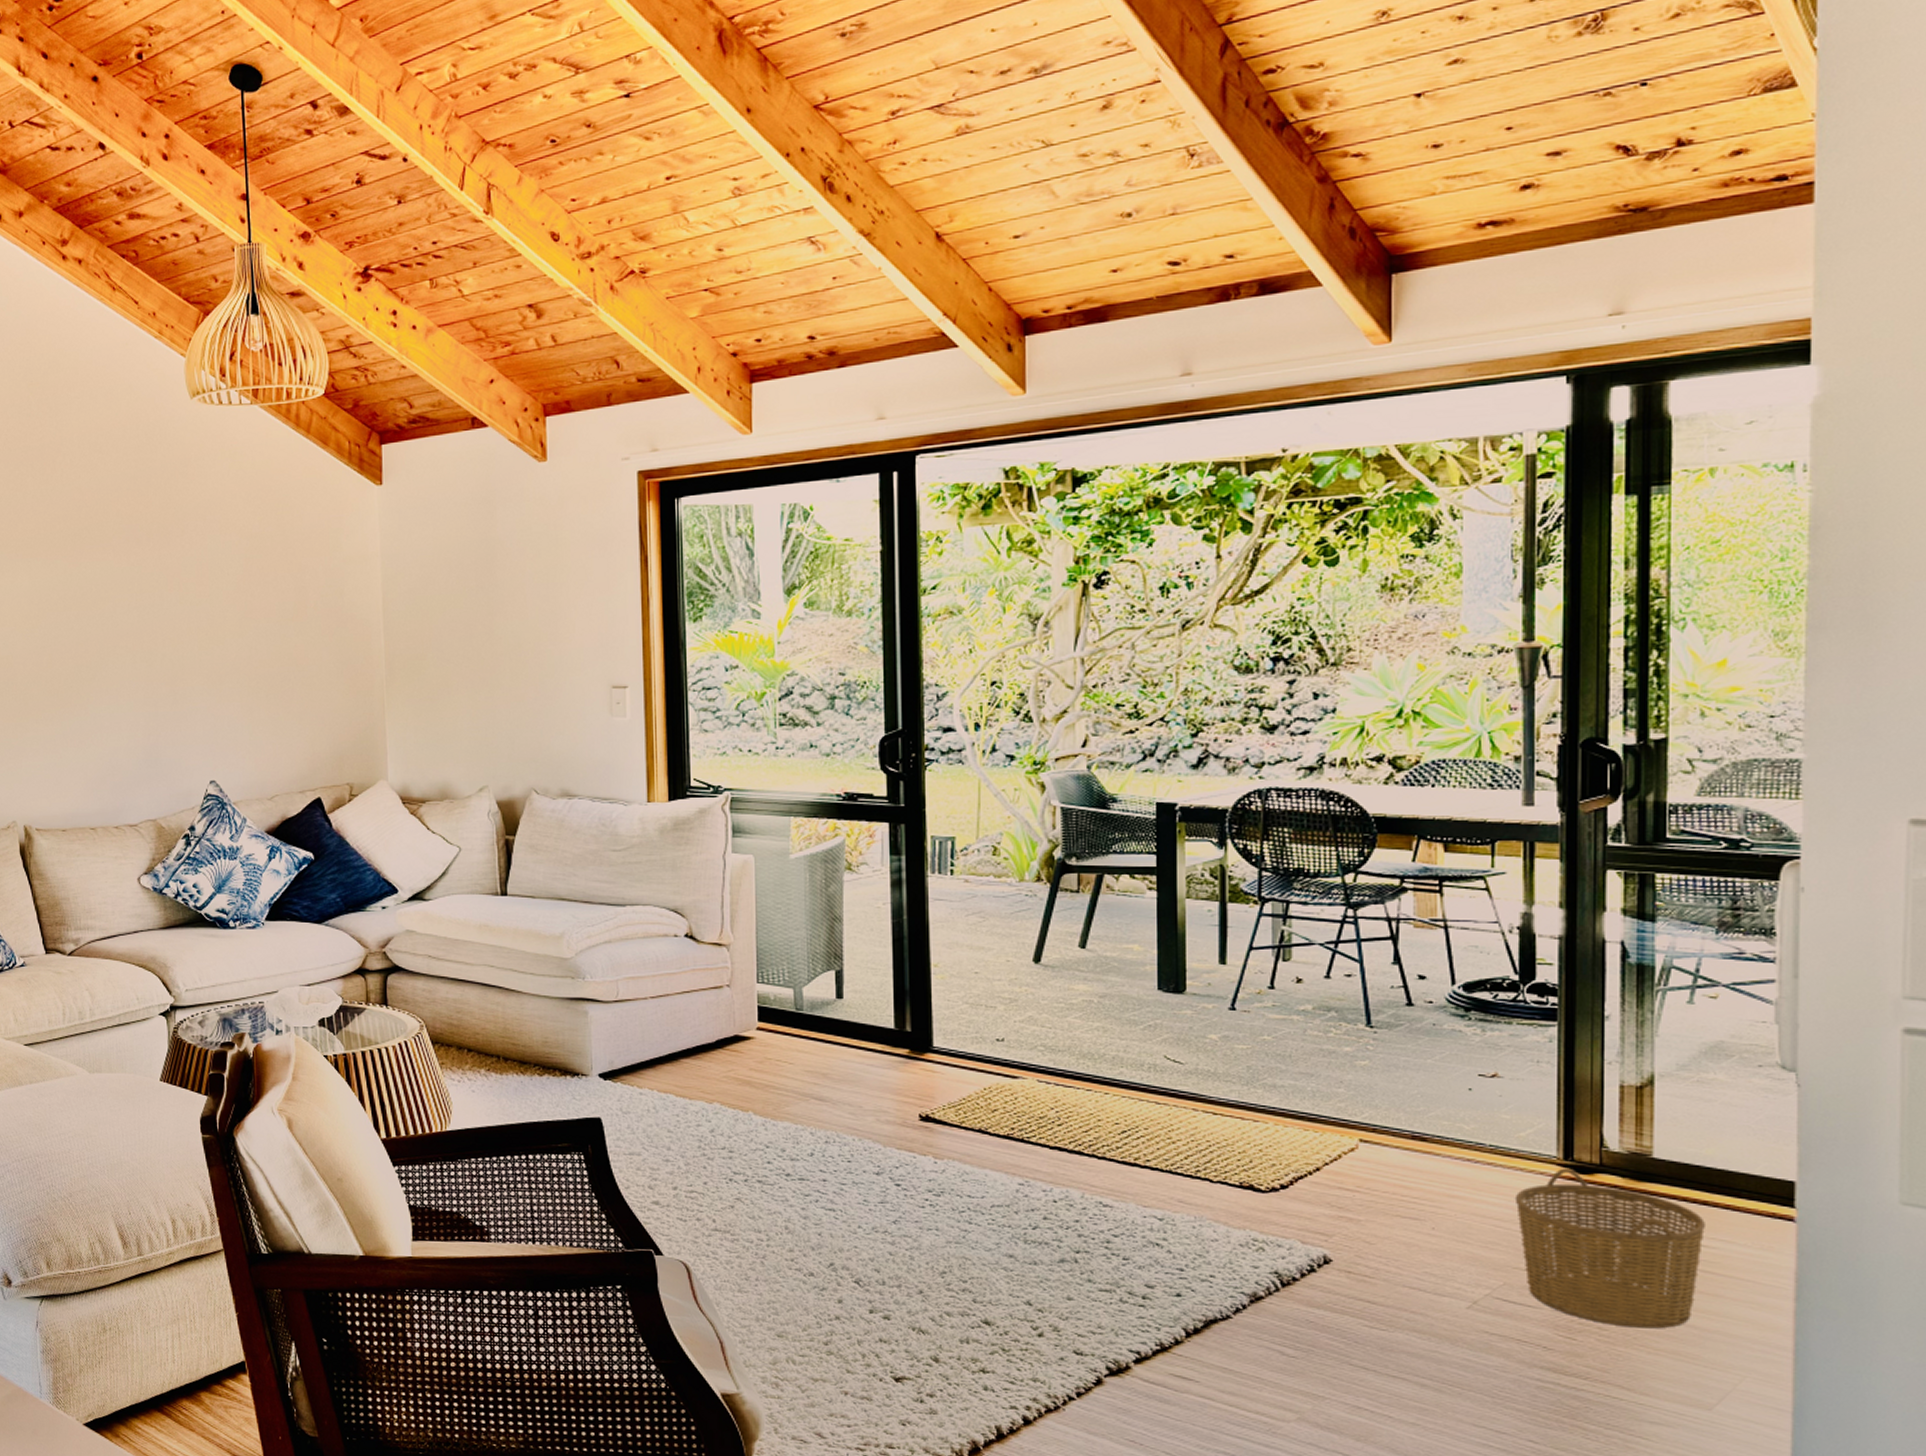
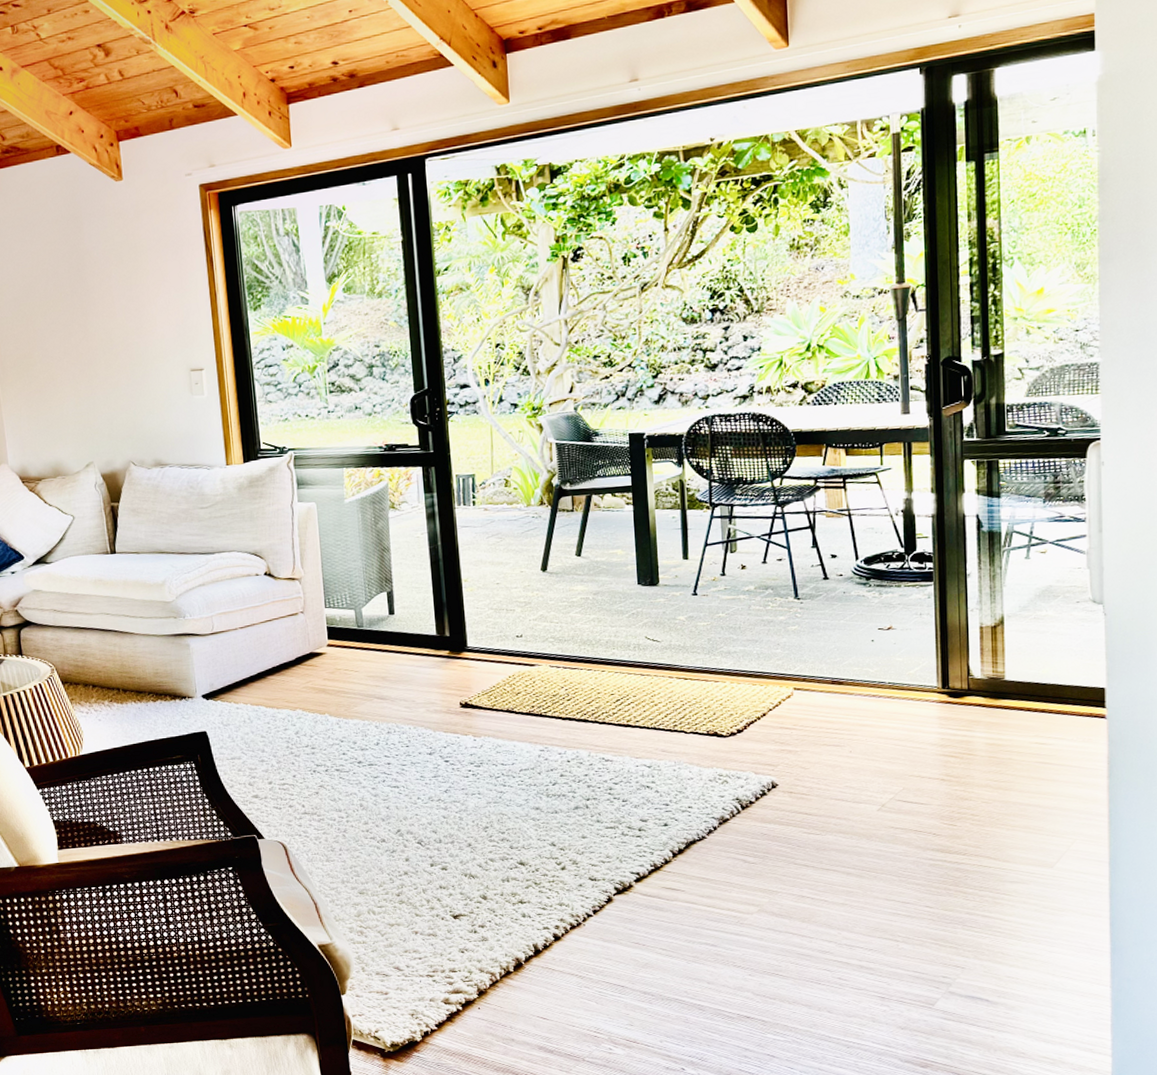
basket: present [1514,1168,1705,1329] -> none [908,694,1044,812]

